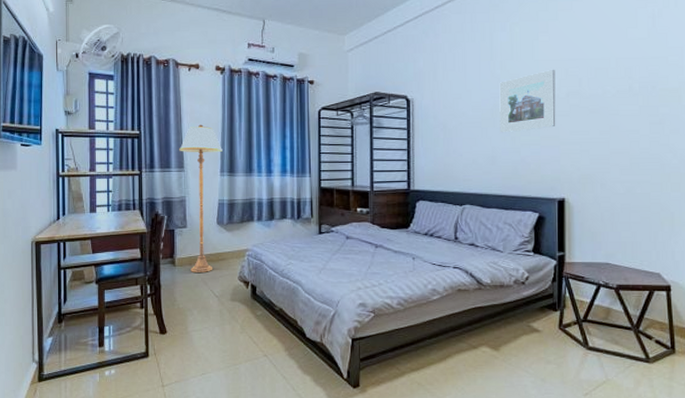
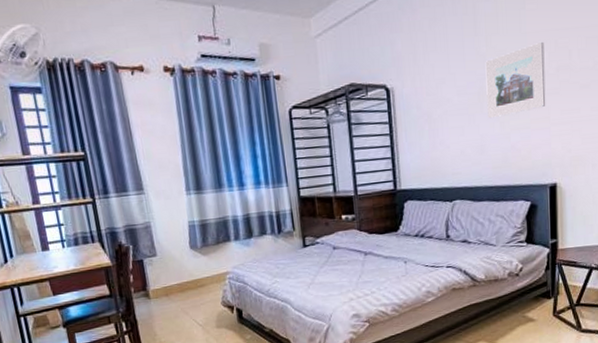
floor lamp: present [179,124,223,274] -> none [134,137,193,304]

